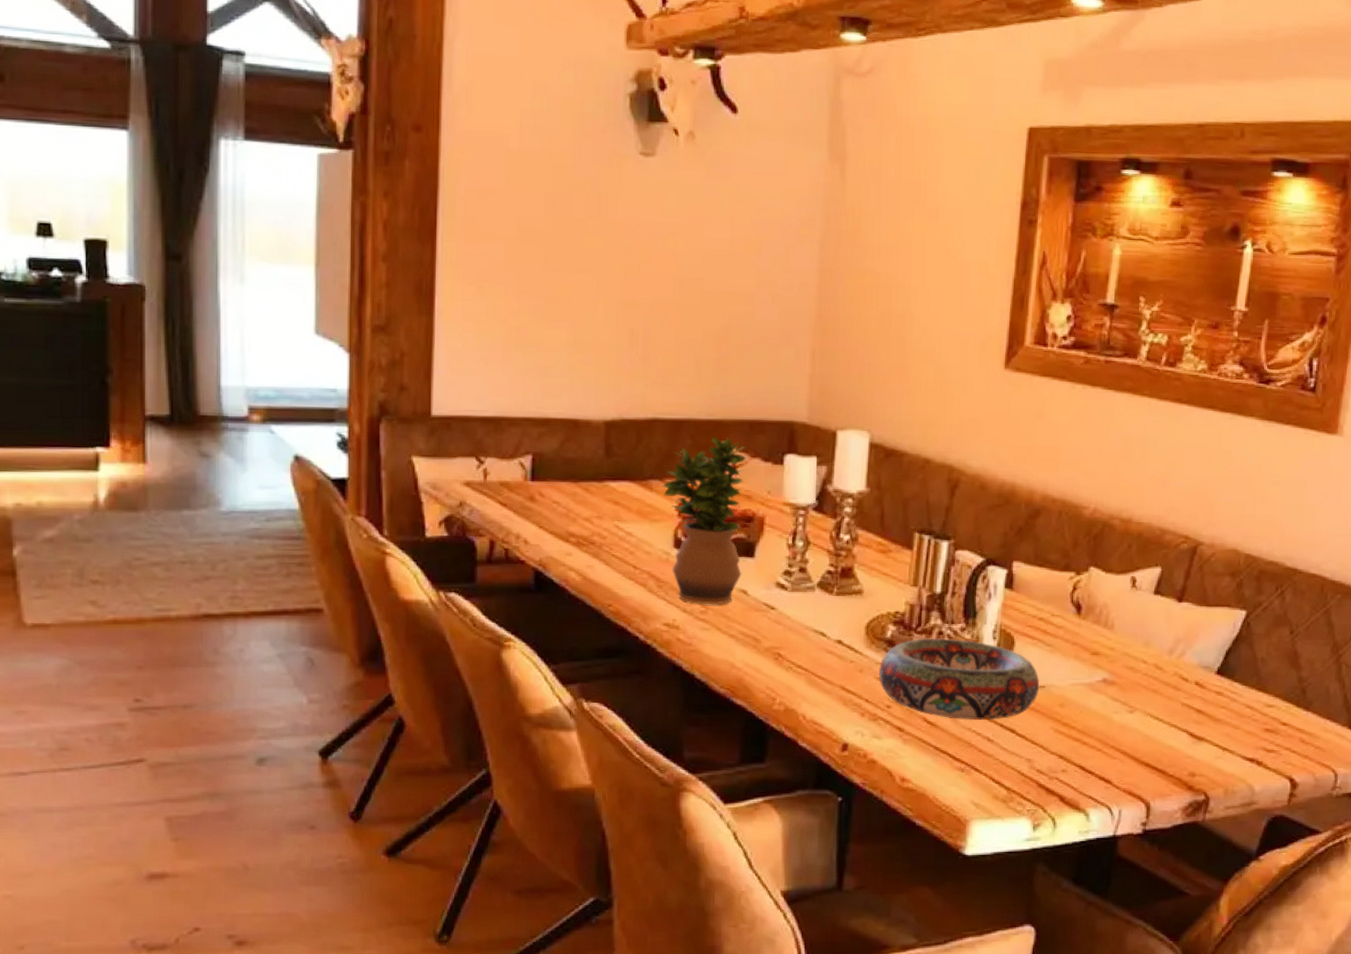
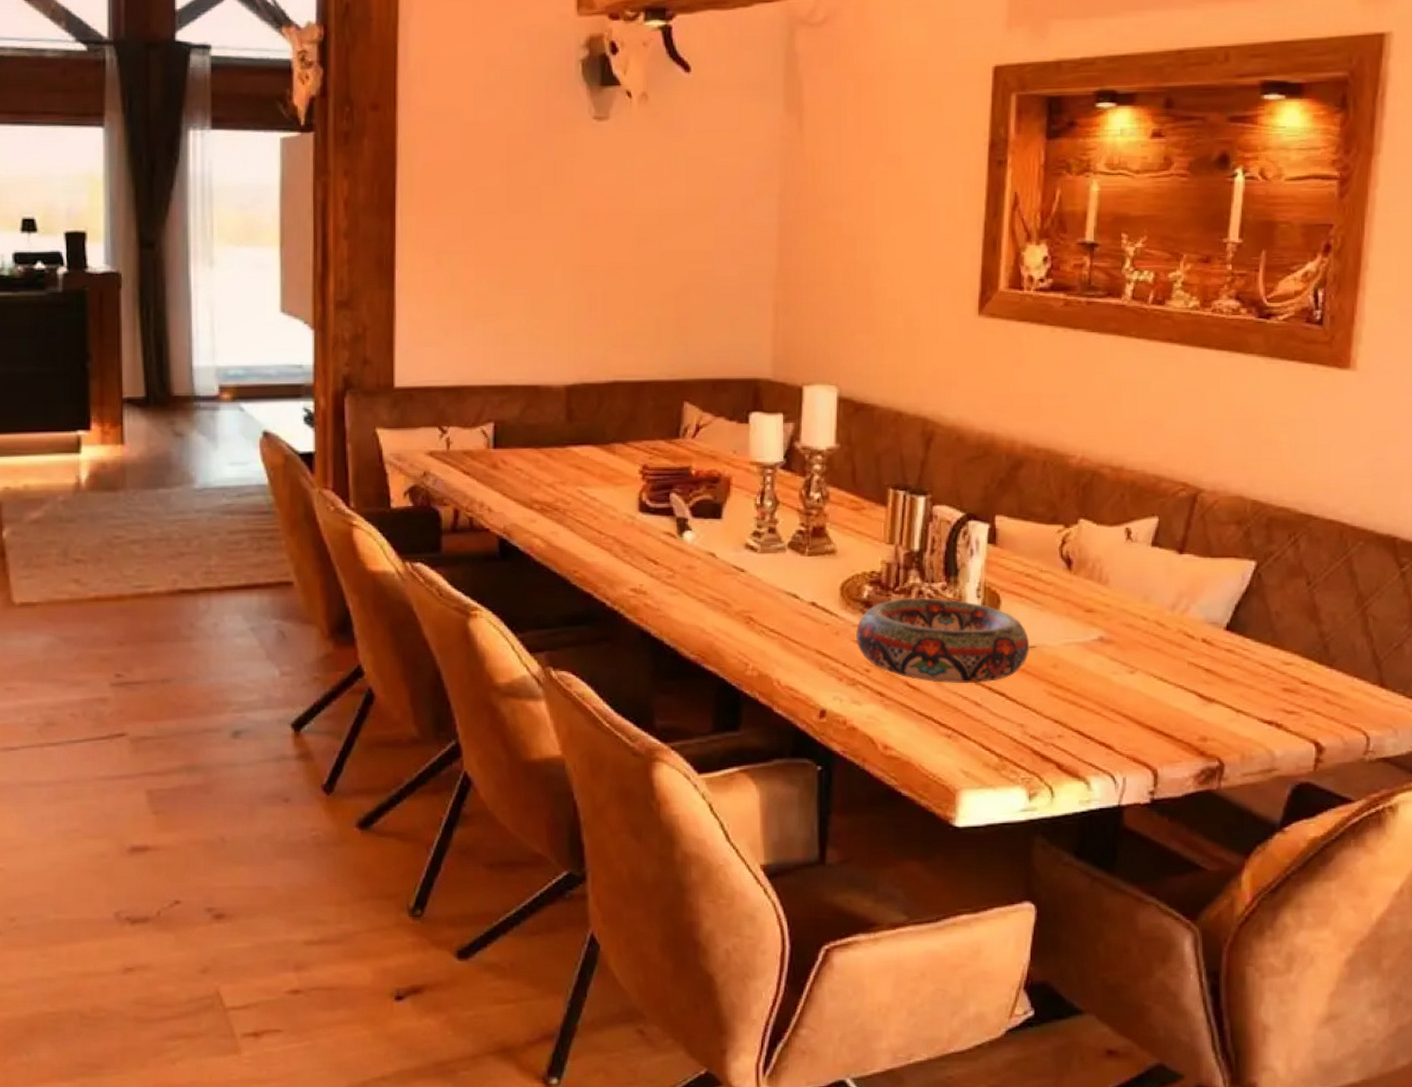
potted plant: present [662,437,747,604] -> none [625,397,711,568]

